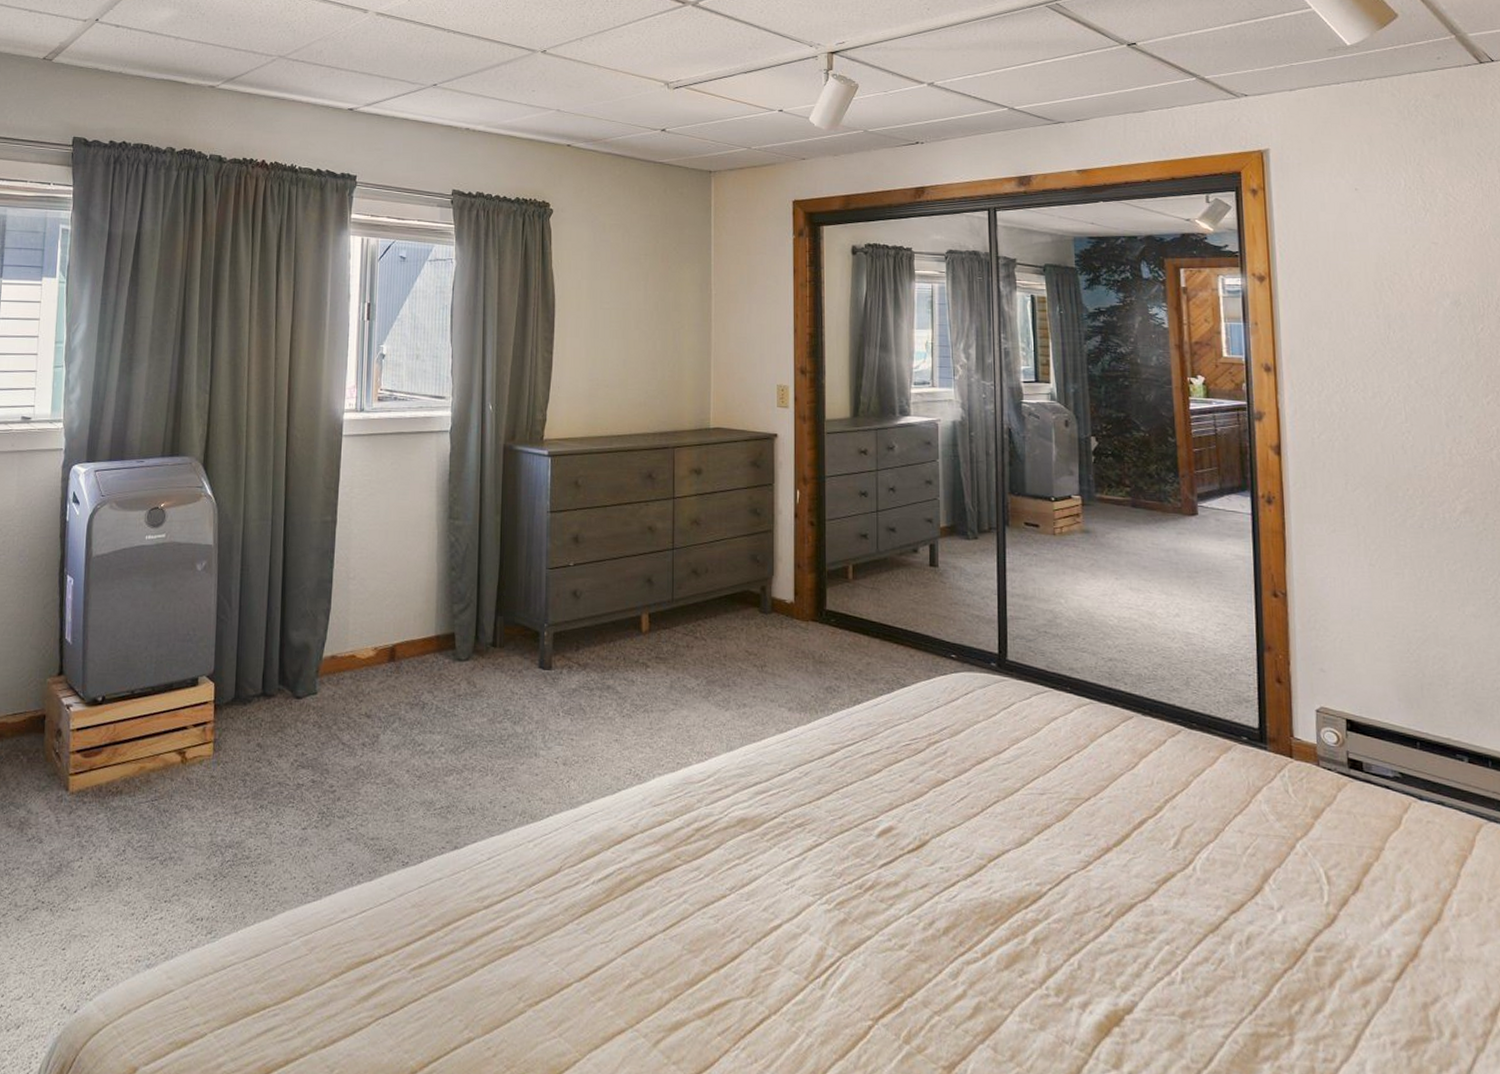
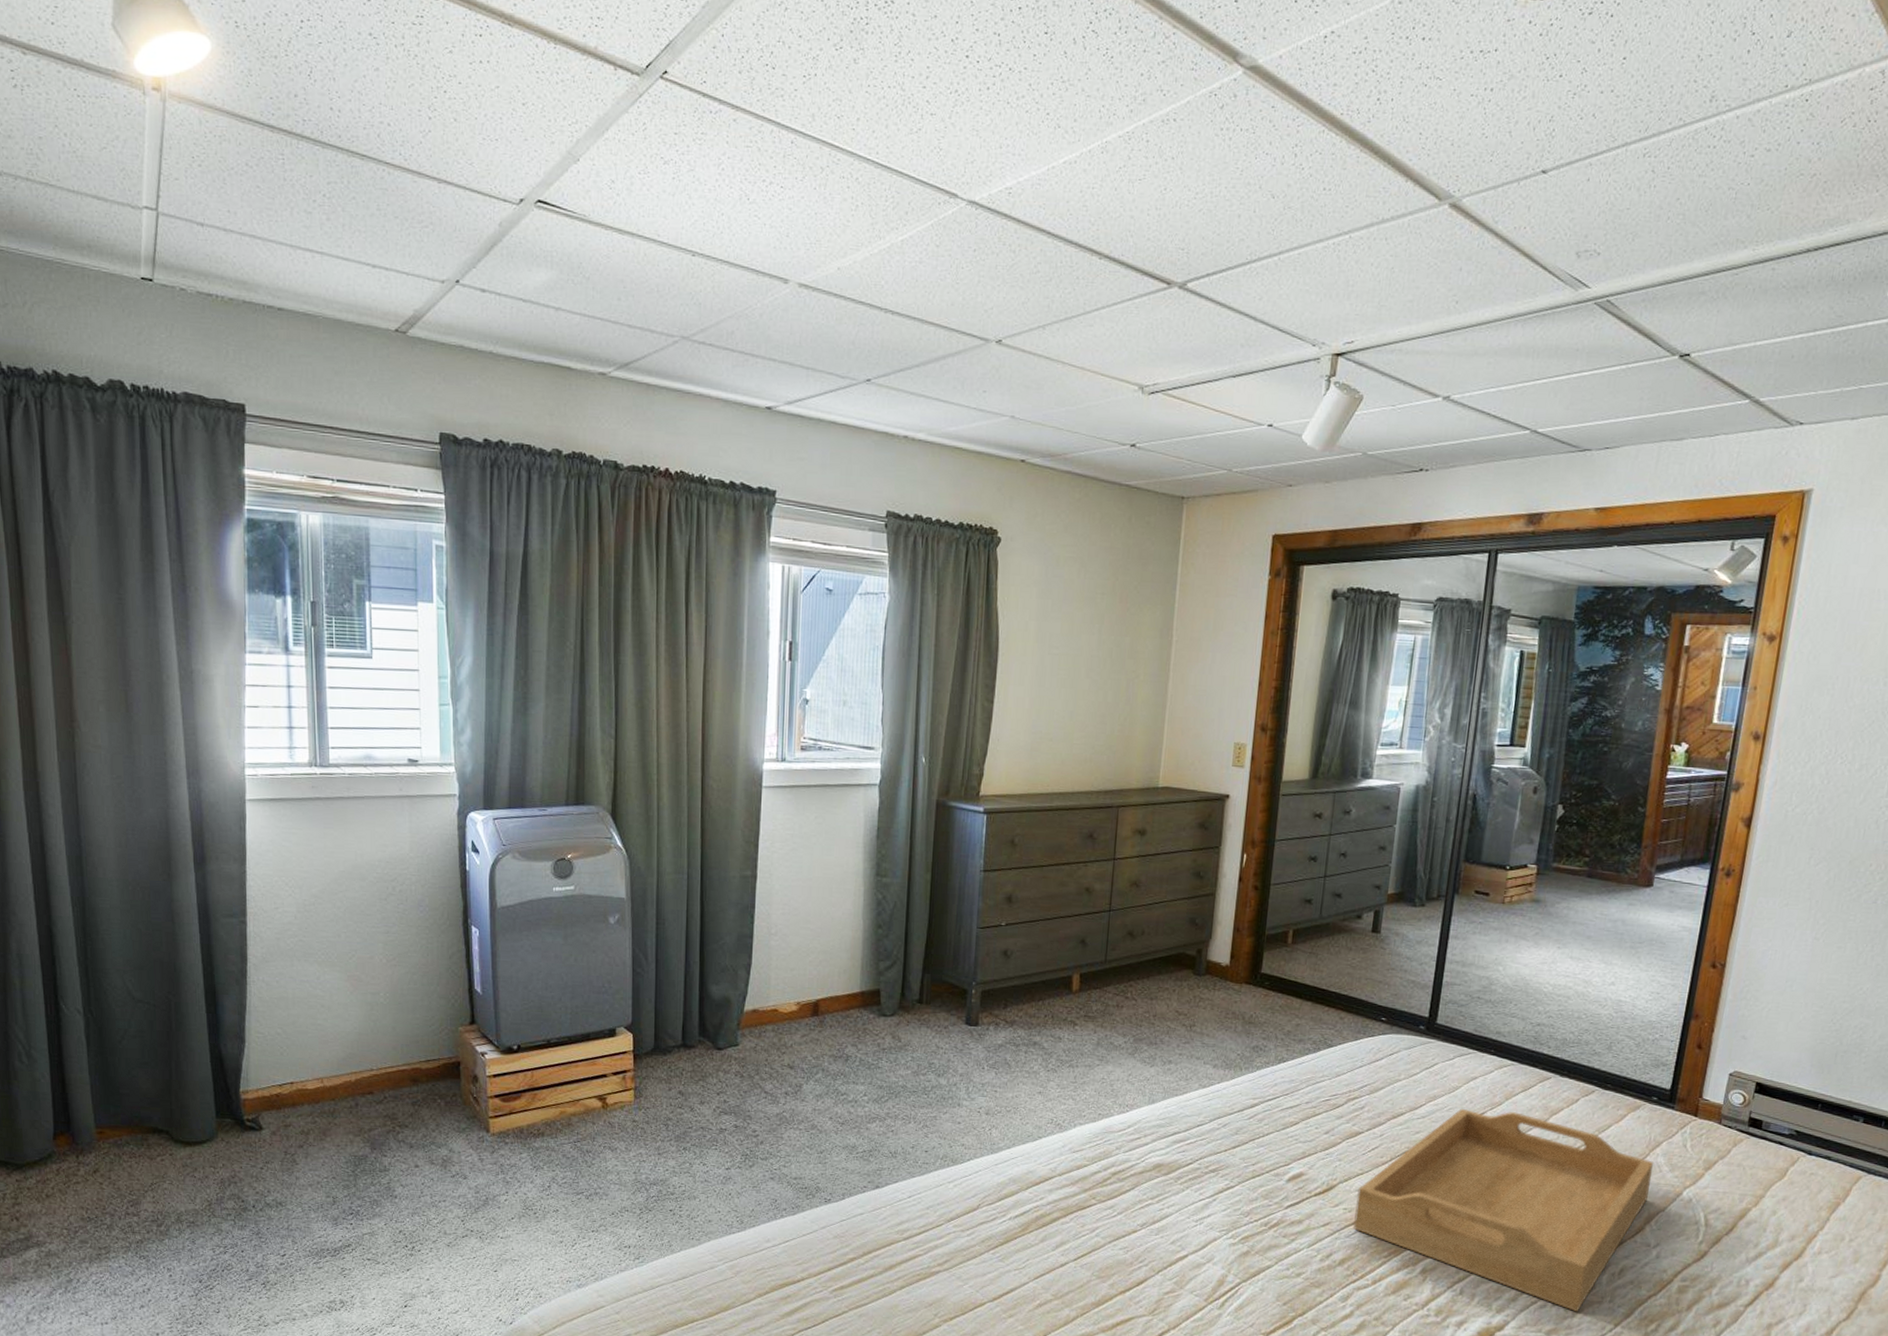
serving tray: none [952,752,1260,991] -> present [1352,1108,1654,1312]

